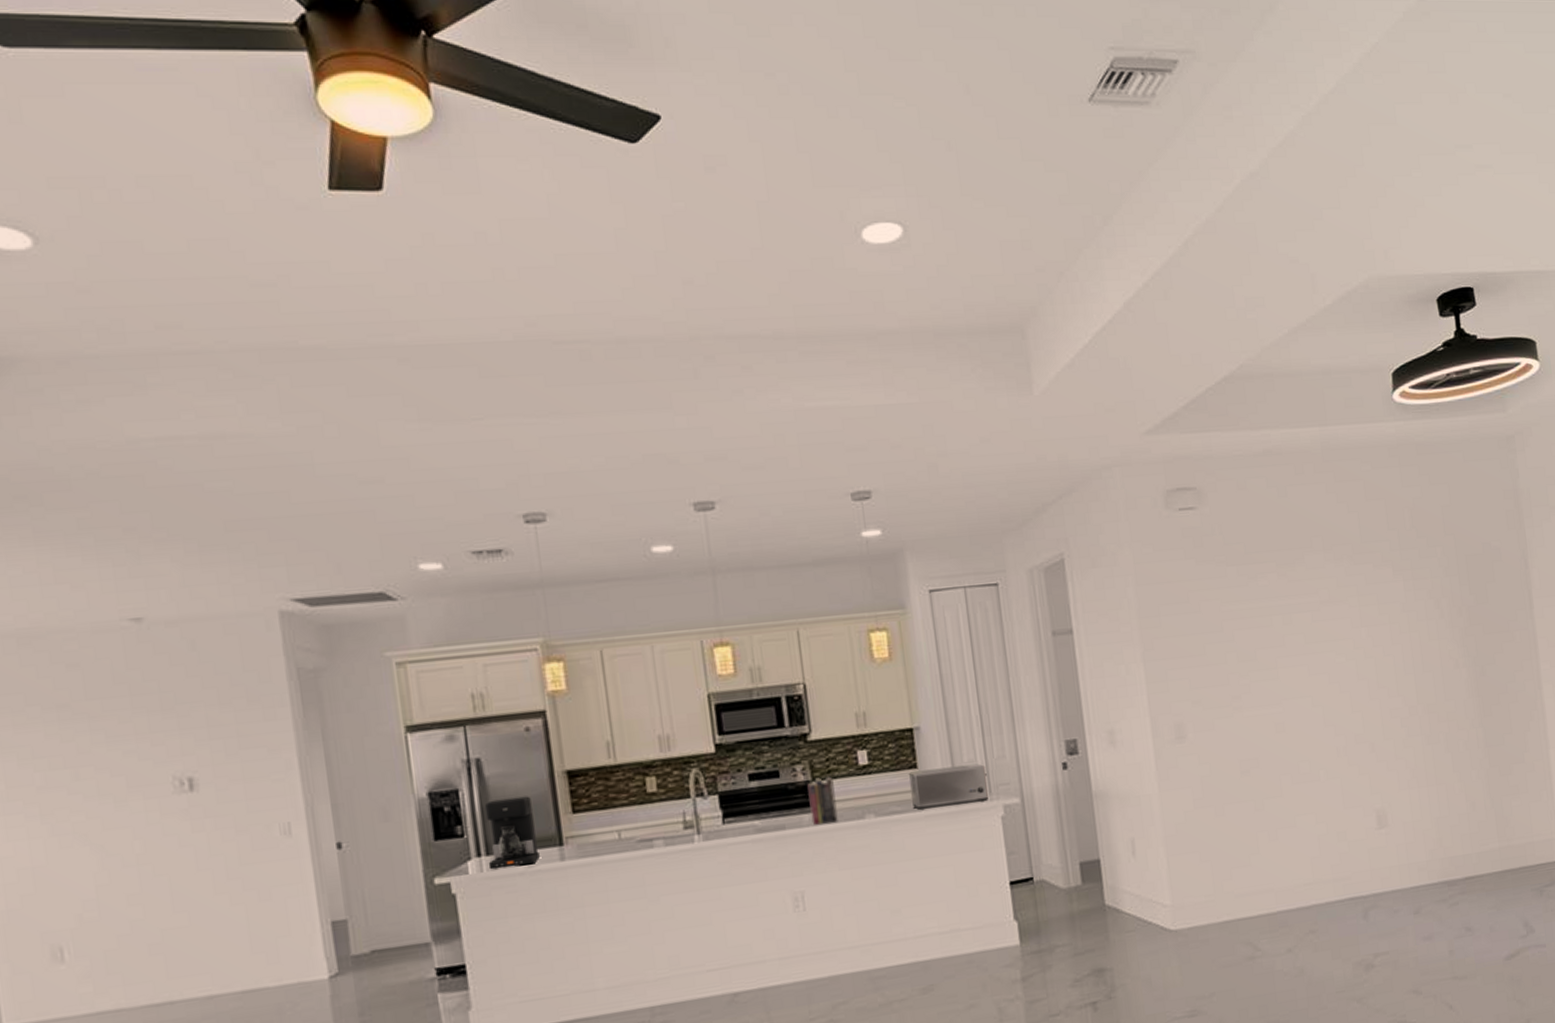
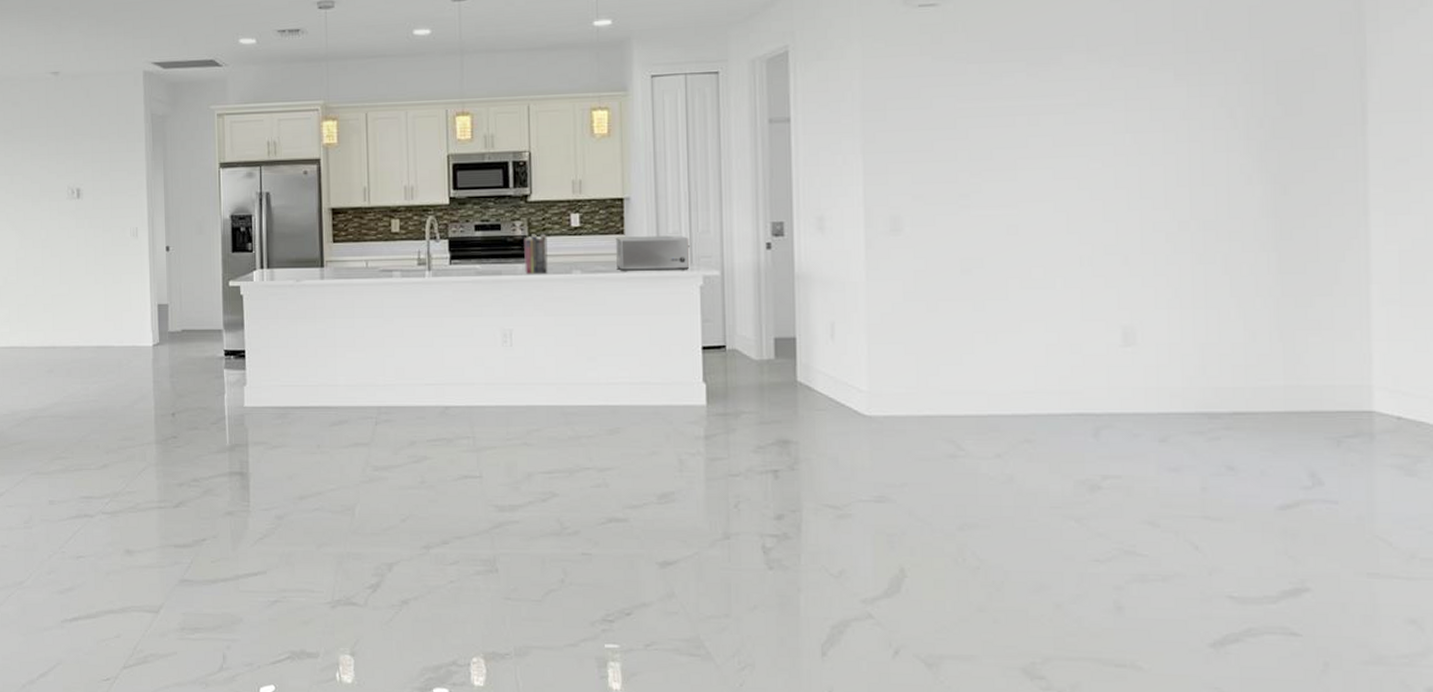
coffee maker: present [484,796,540,870] -> none [268,225,306,280]

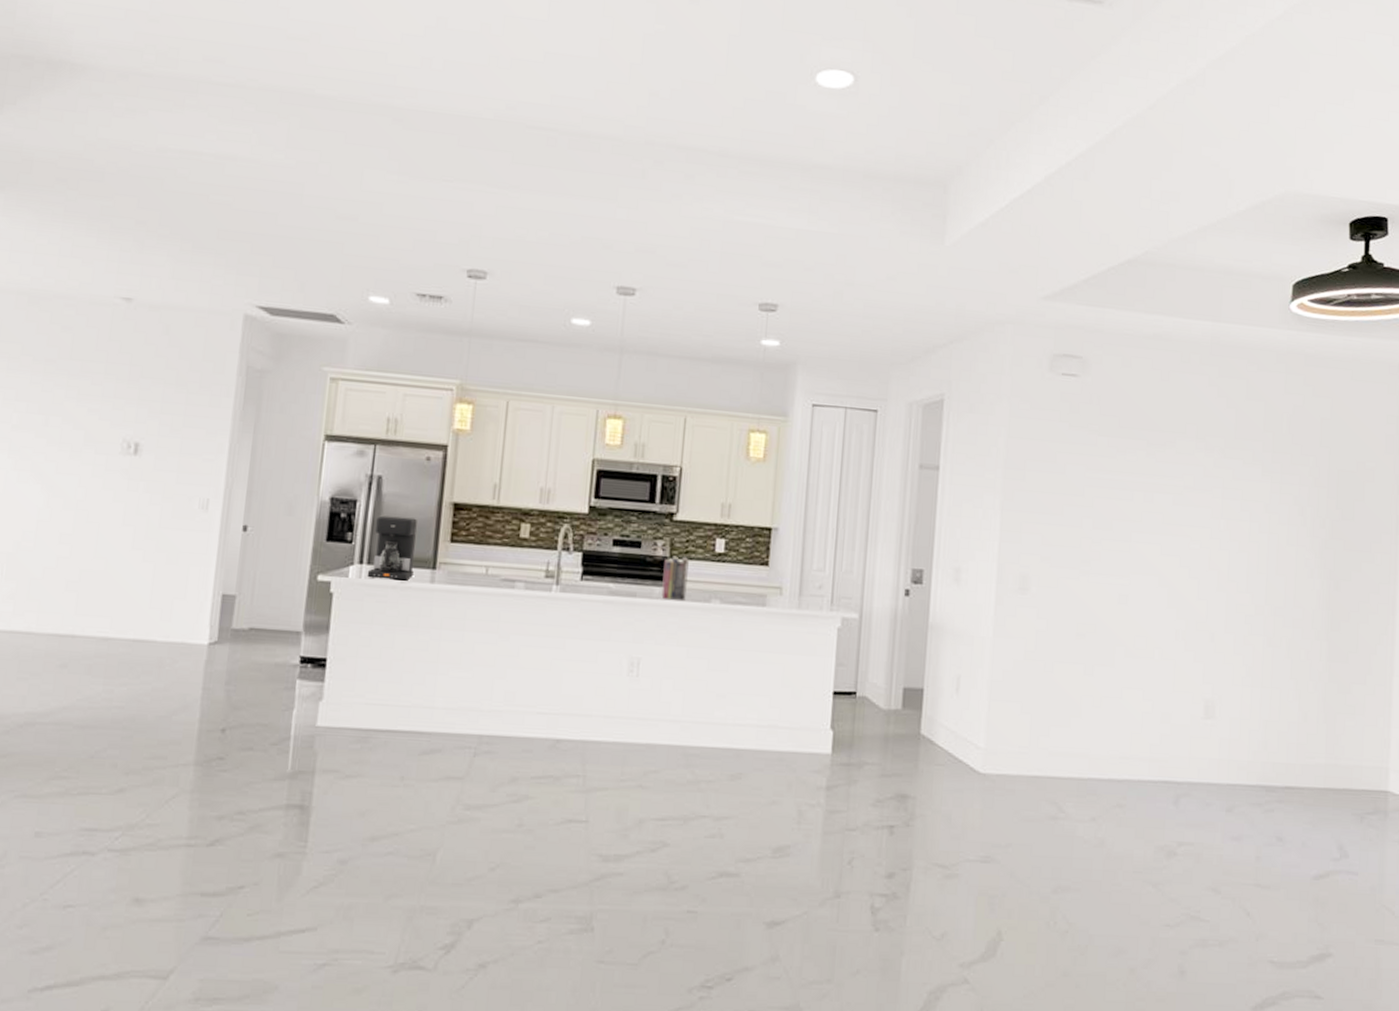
coffee maker: none [268,225,306,280] -> present [367,515,417,581]
toaster: present [615,235,690,272] -> none [756,568,832,611]

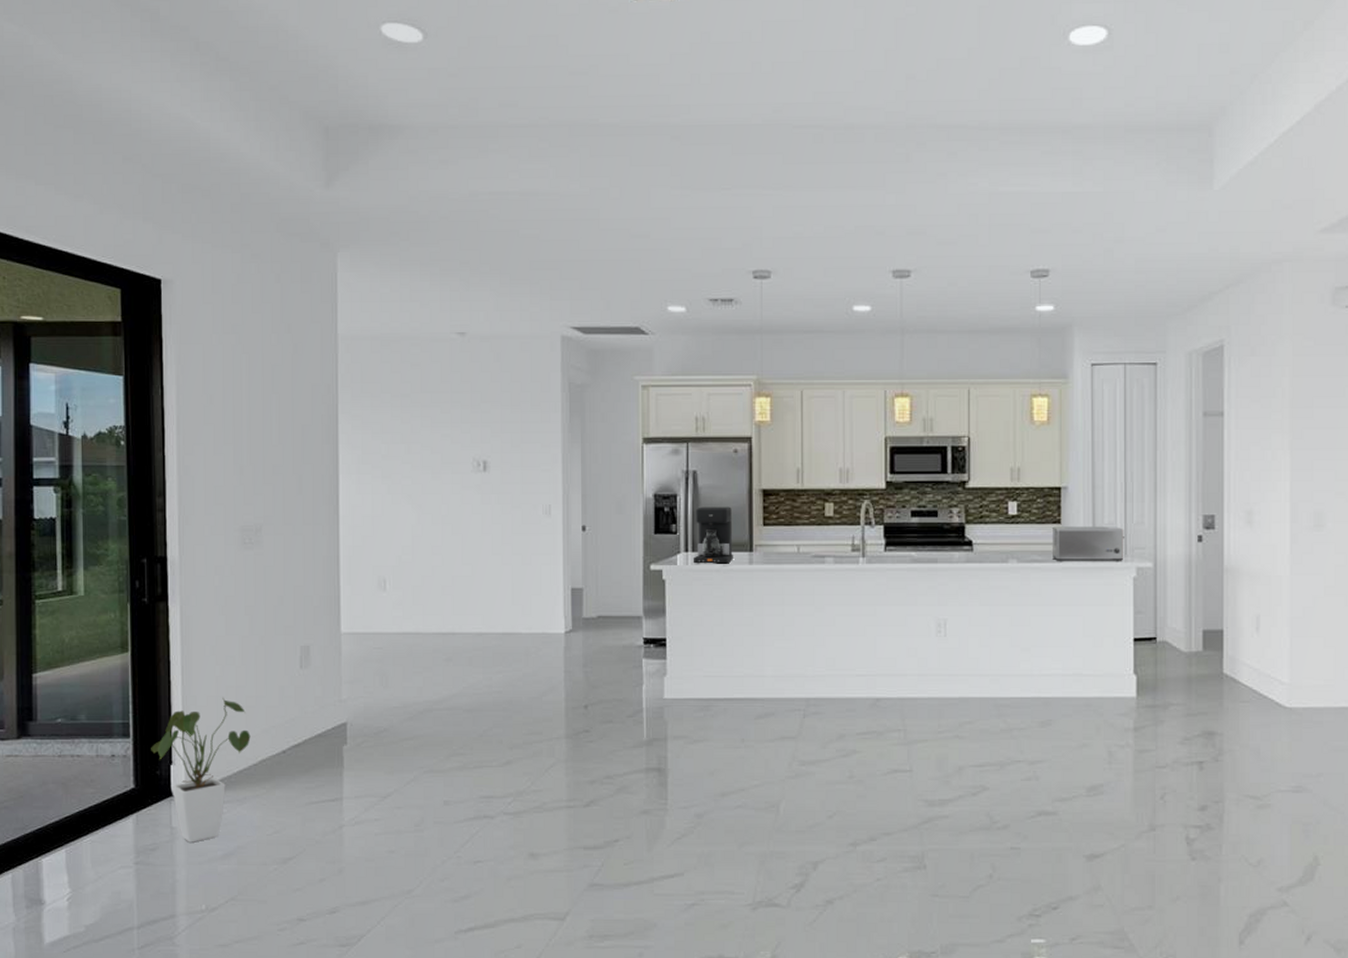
books: present [661,556,689,602] -> none [961,521,984,564]
toaster: none [756,568,832,611] -> present [1051,526,1124,562]

